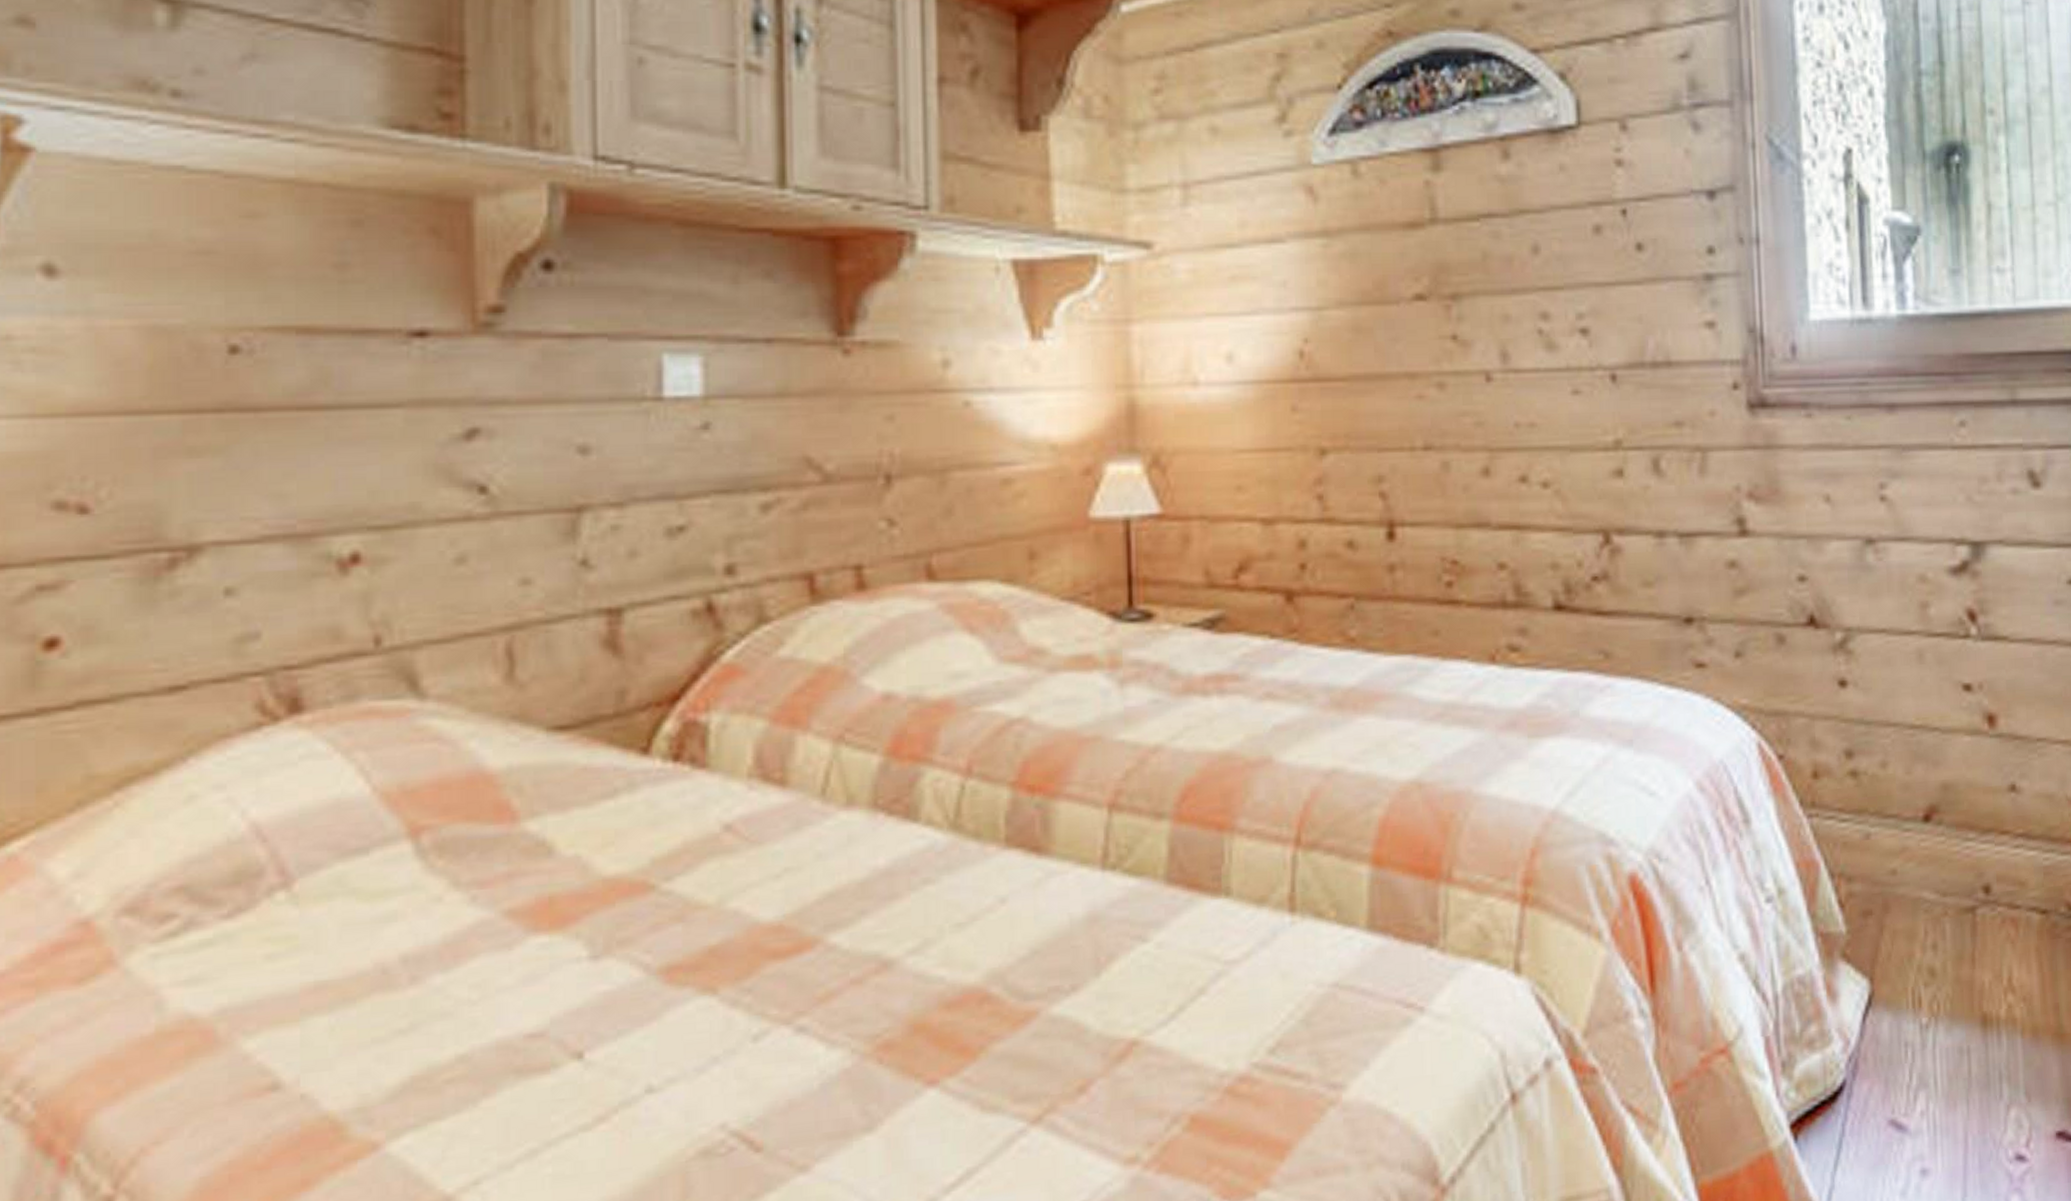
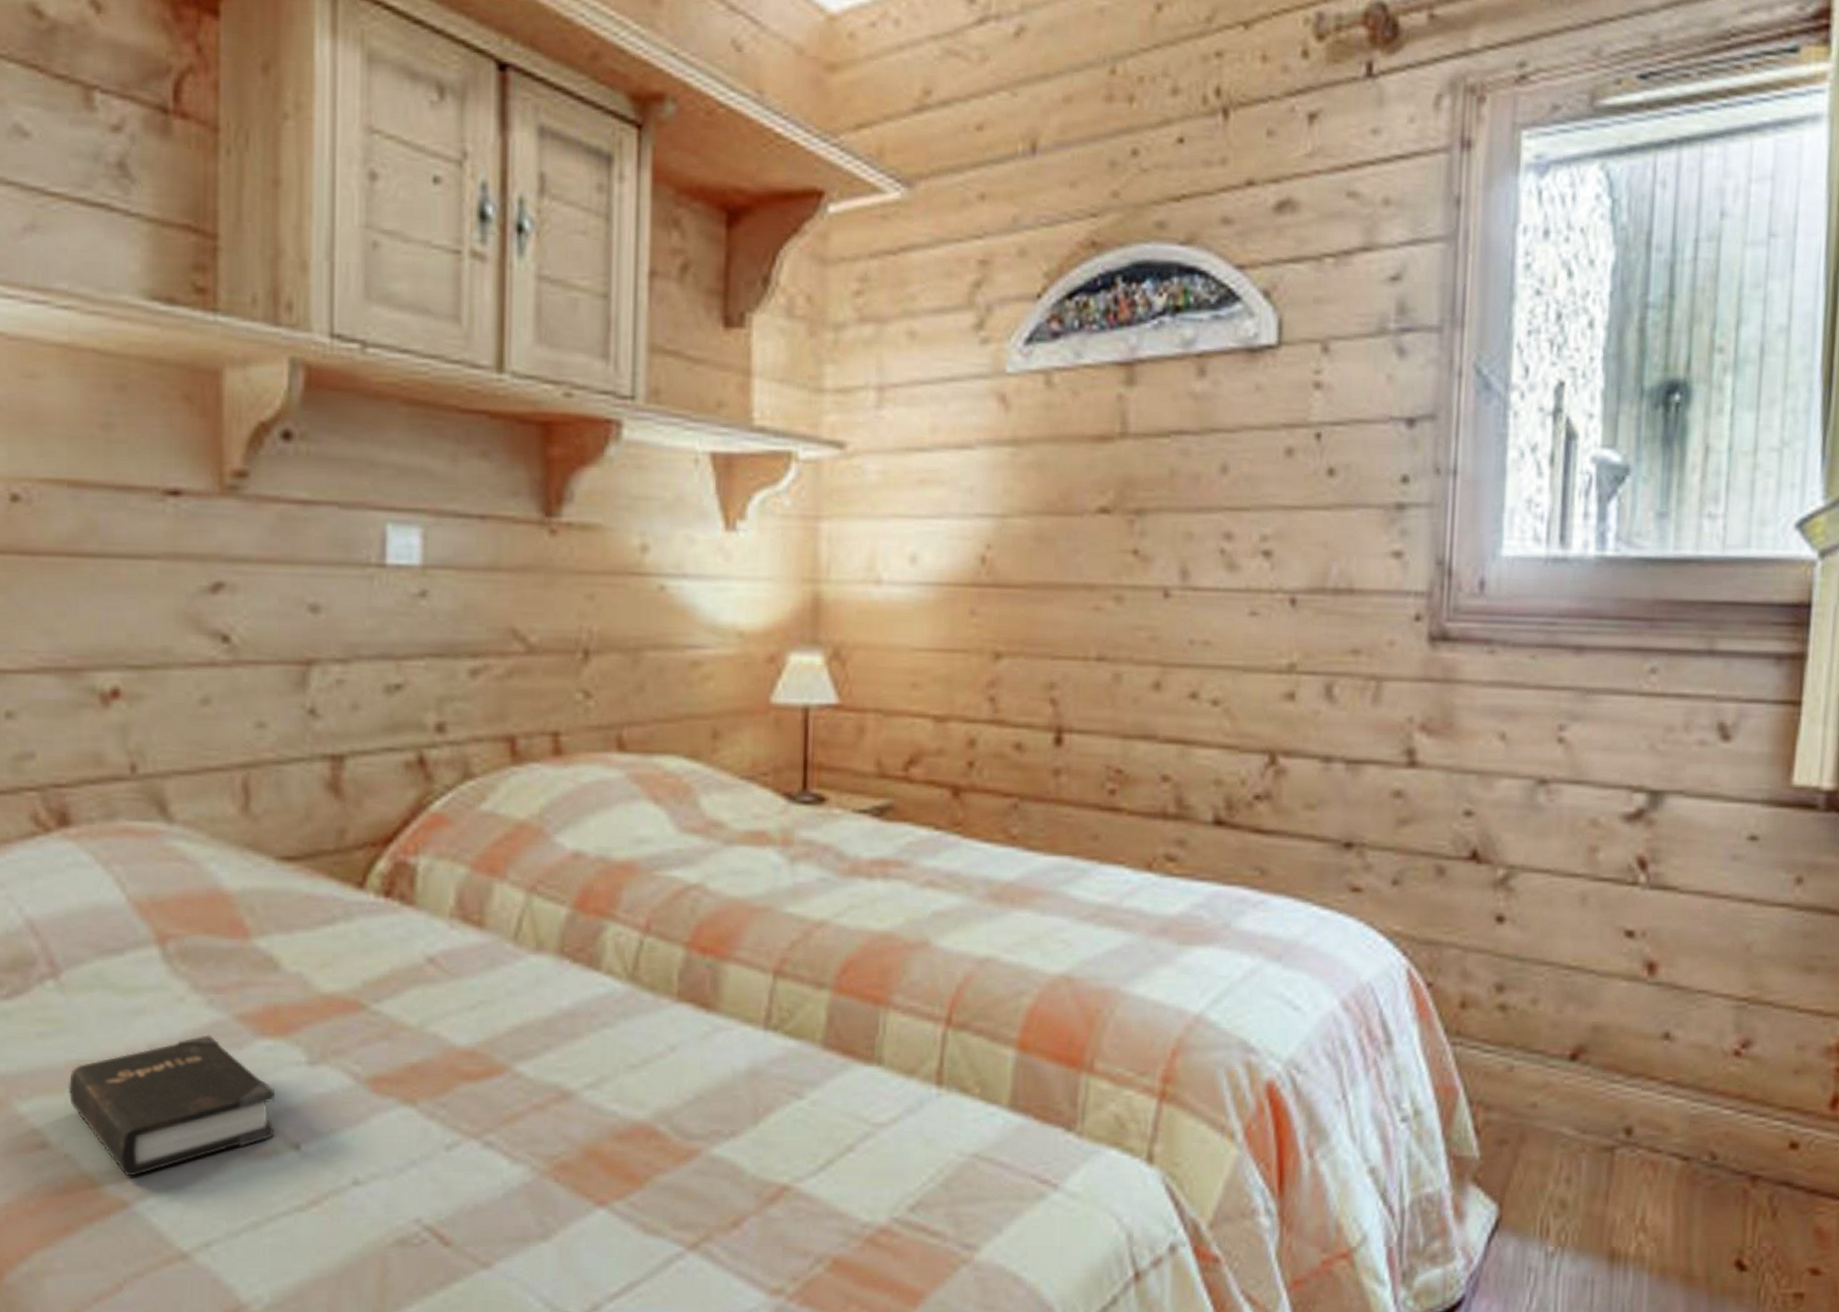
hardback book: none [303,936,552,1113] -> present [67,1034,274,1177]

